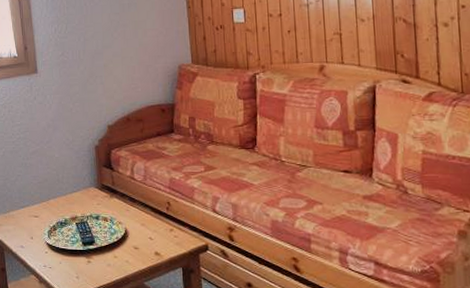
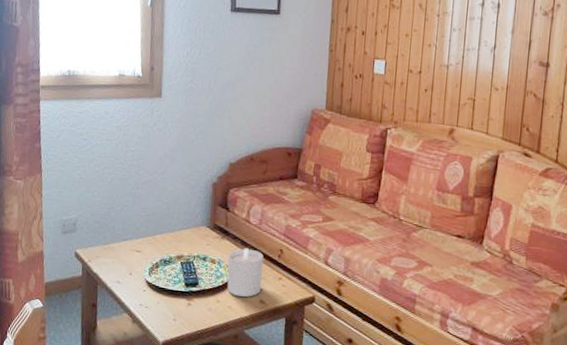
candle: none [118,204,154,251] -> present [227,248,264,297]

